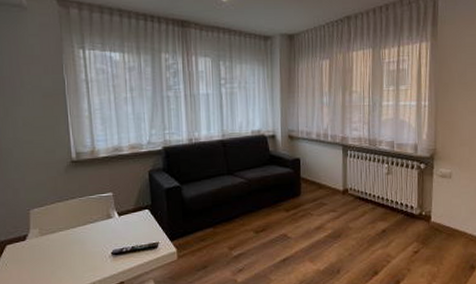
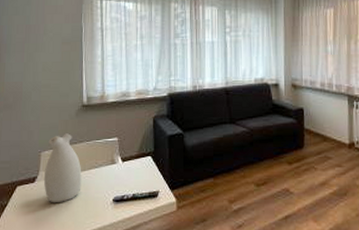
vase: none [35,190,77,260] -> present [44,133,82,203]

